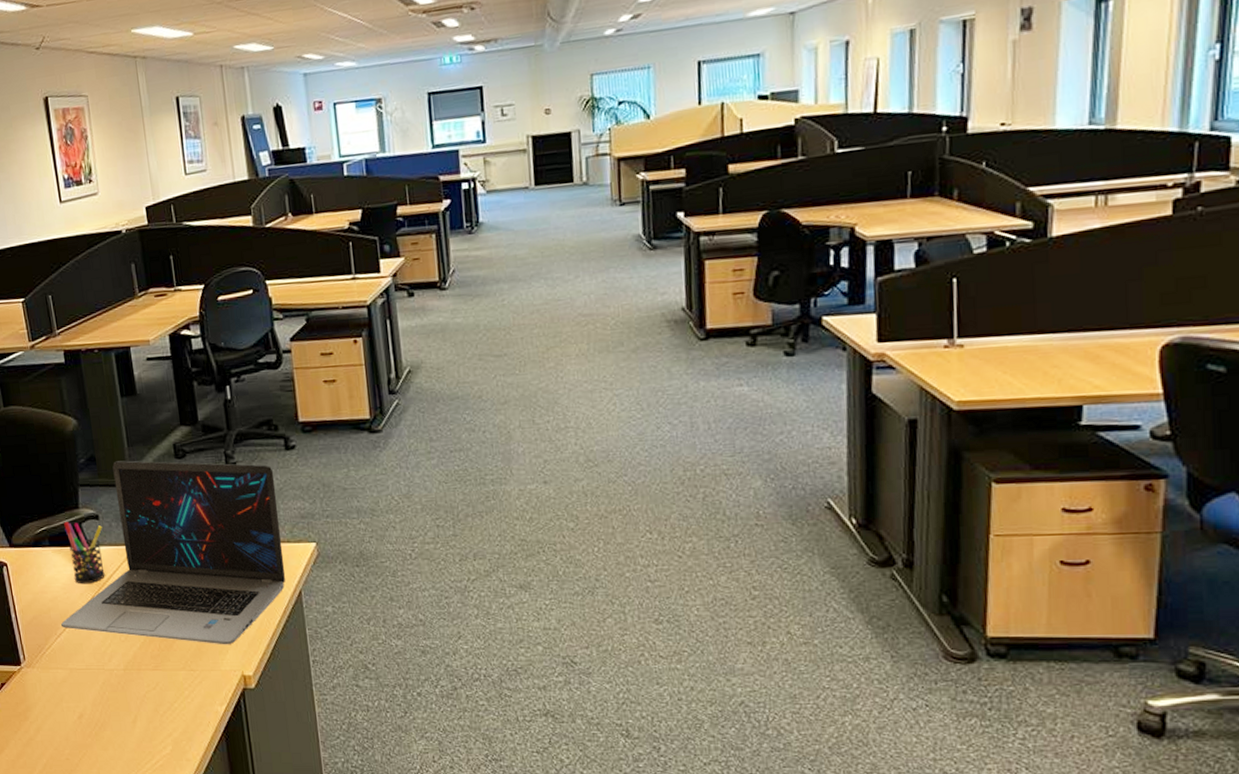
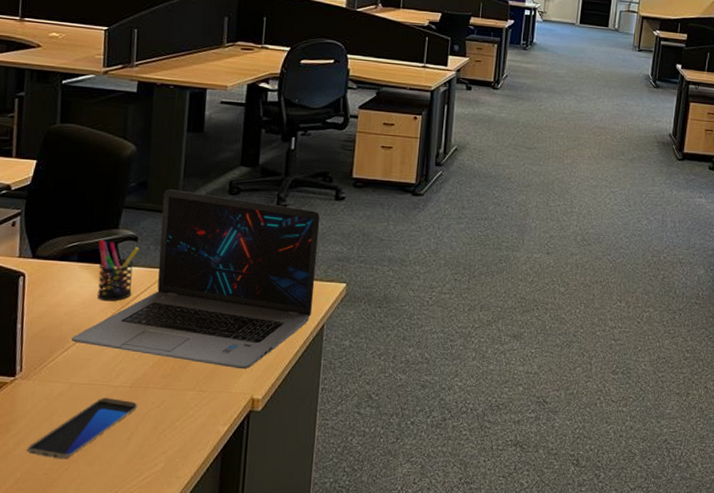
smartphone: none [46,681,135,744] -> present [26,397,137,459]

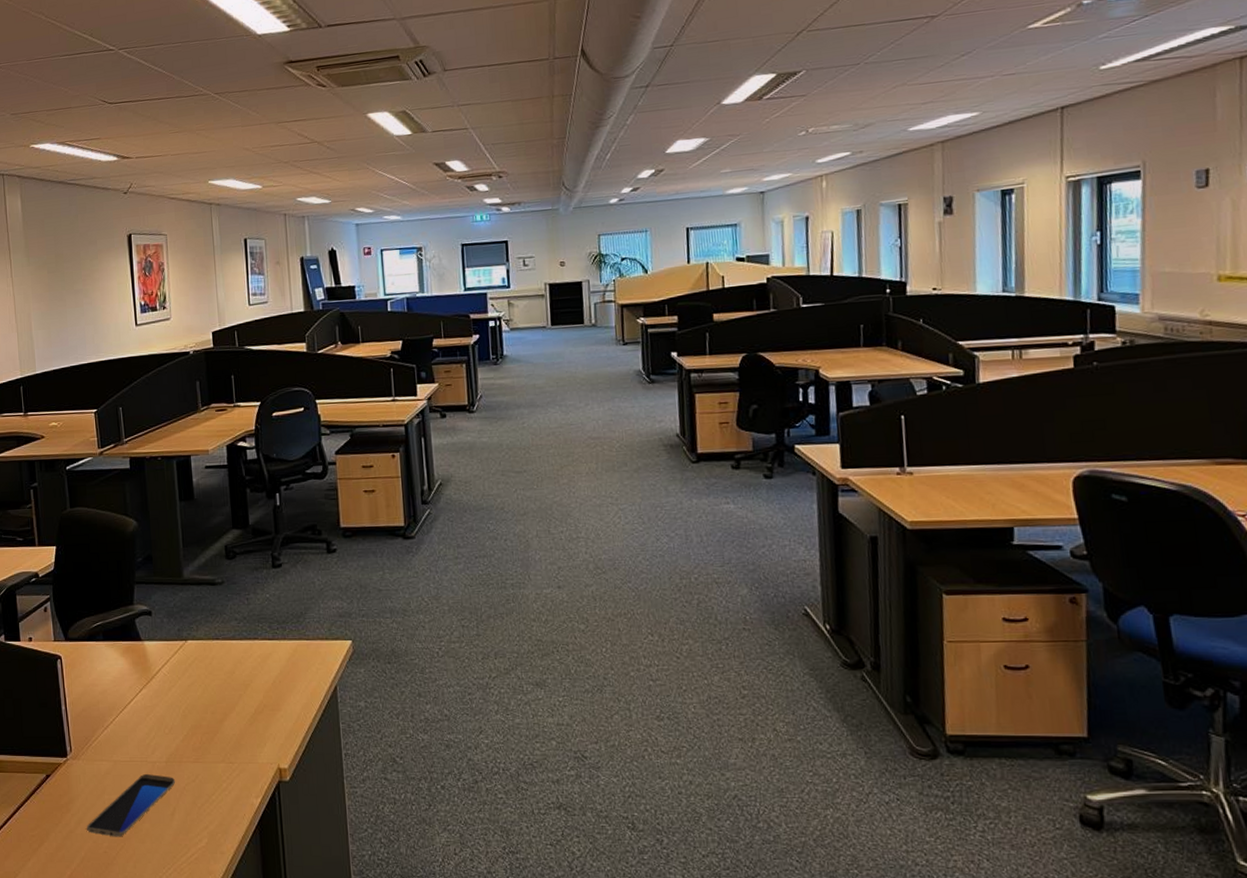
laptop: present [72,189,321,370] -> none [109,560,323,738]
pen holder: present [96,240,139,302] -> none [118,617,154,678]

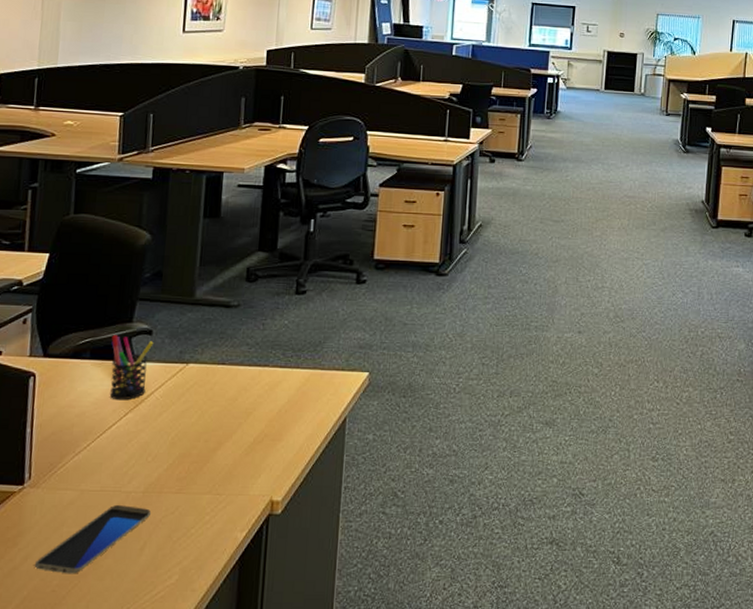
pen holder: none [118,617,154,678] -> present [109,335,154,401]

